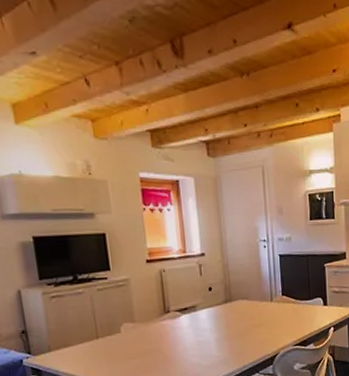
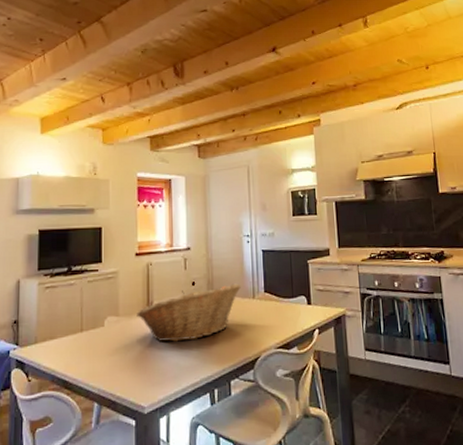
fruit basket: none [153,287,259,344] -> present [136,283,241,342]

